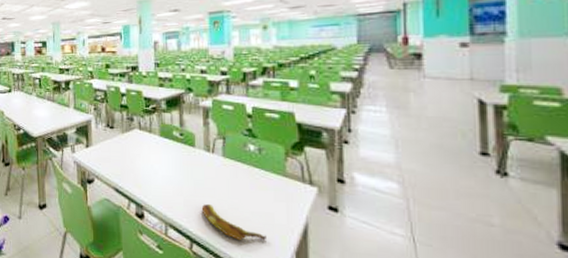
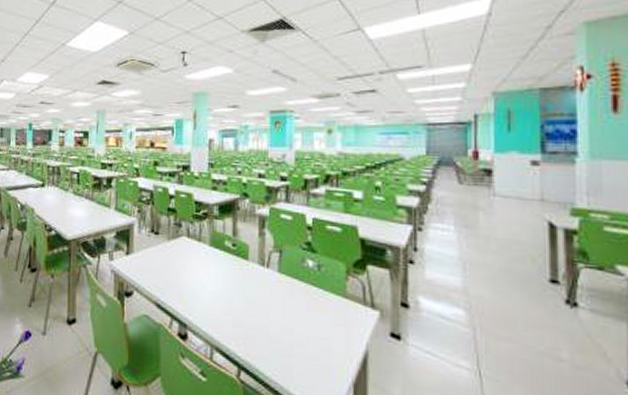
banana: present [201,203,266,241] -> none [252,325,322,370]

